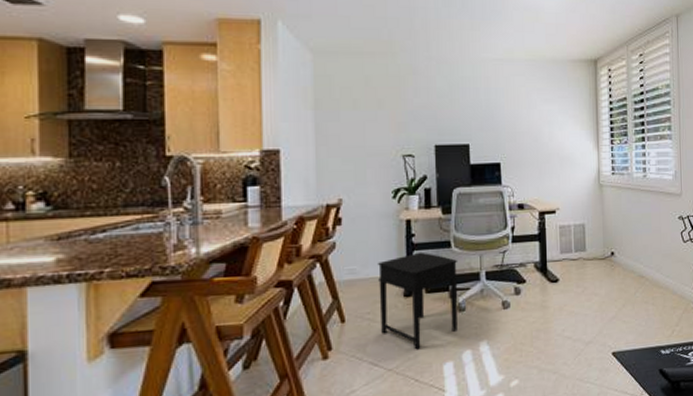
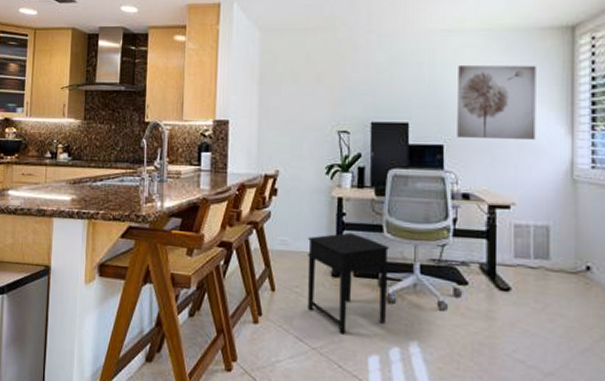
wall art: none [510,92,572,156] -> present [457,65,536,141]

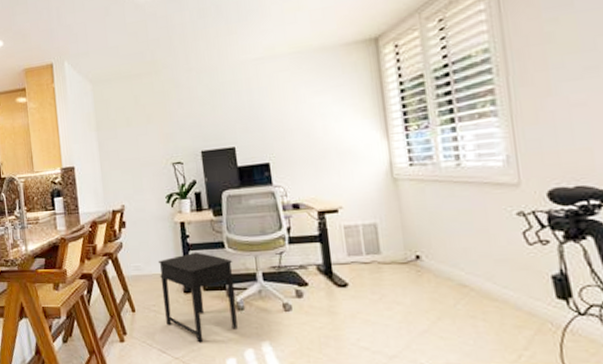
wall art: present [457,65,536,141] -> none [274,79,354,154]

